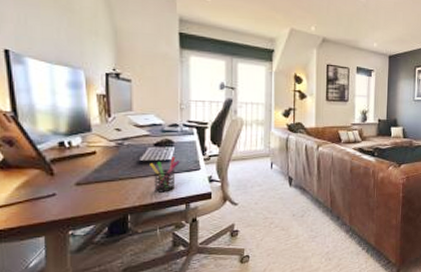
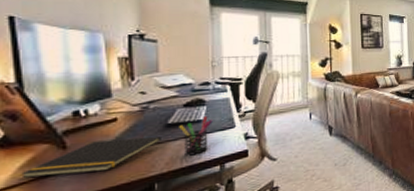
notepad: none [17,171,134,199] -> present [21,137,161,178]

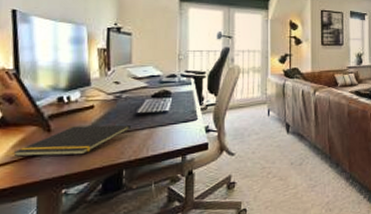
pen holder: present [179,116,213,156] -> none [147,108,177,146]

